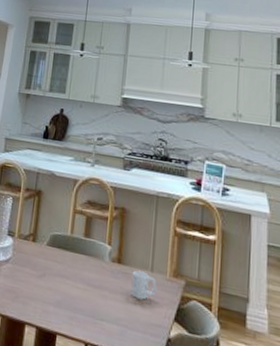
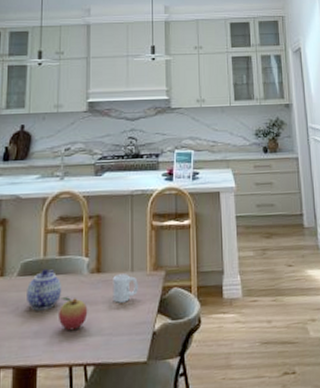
teapot: none [53,245,85,284] -> present [27,268,62,311]
fruit: none [78,277,107,312] -> present [57,297,88,331]

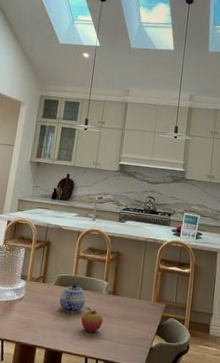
cup: present [113,274,139,303] -> none [122,299,144,321]

